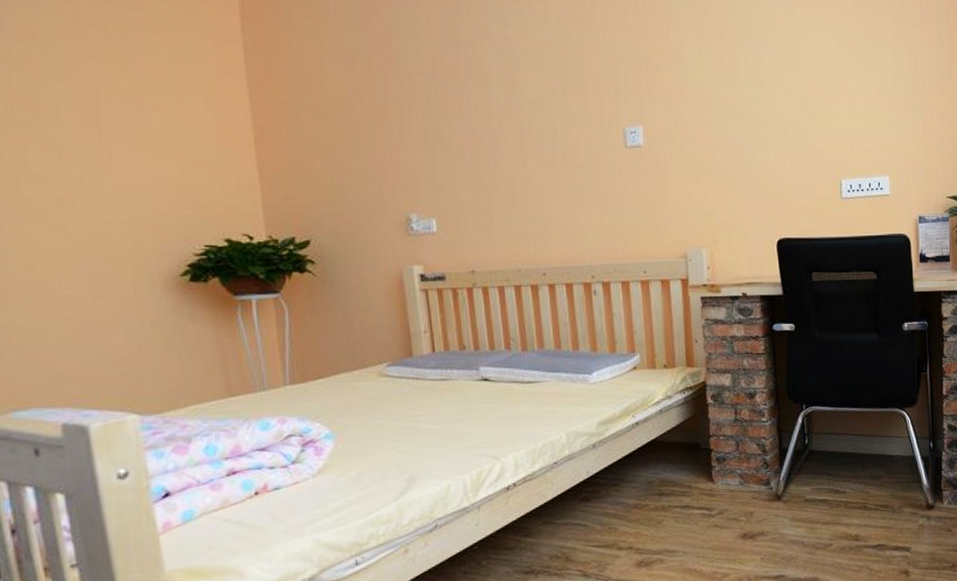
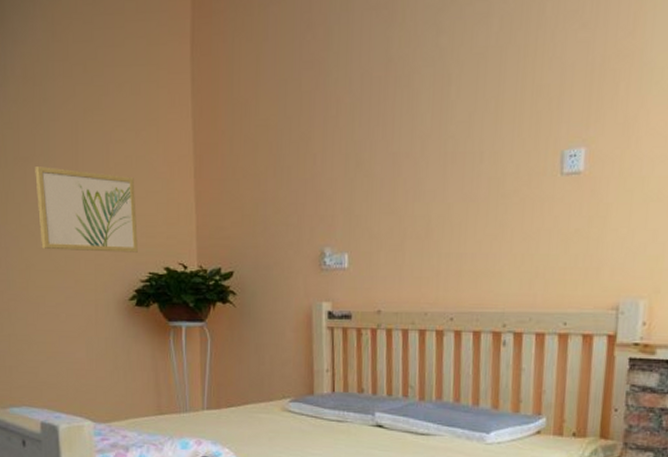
wall art: none [38,133,189,226] -> present [35,167,138,253]

